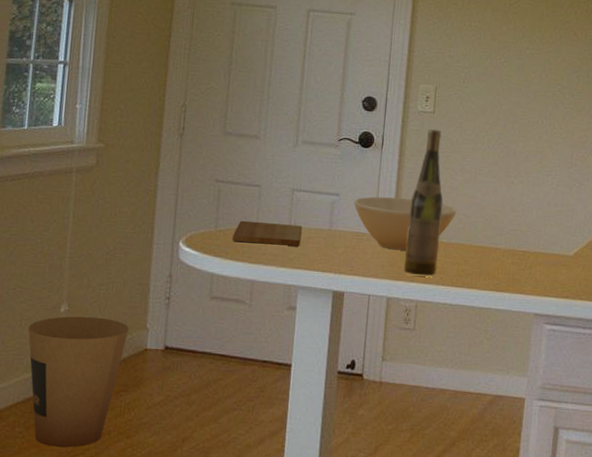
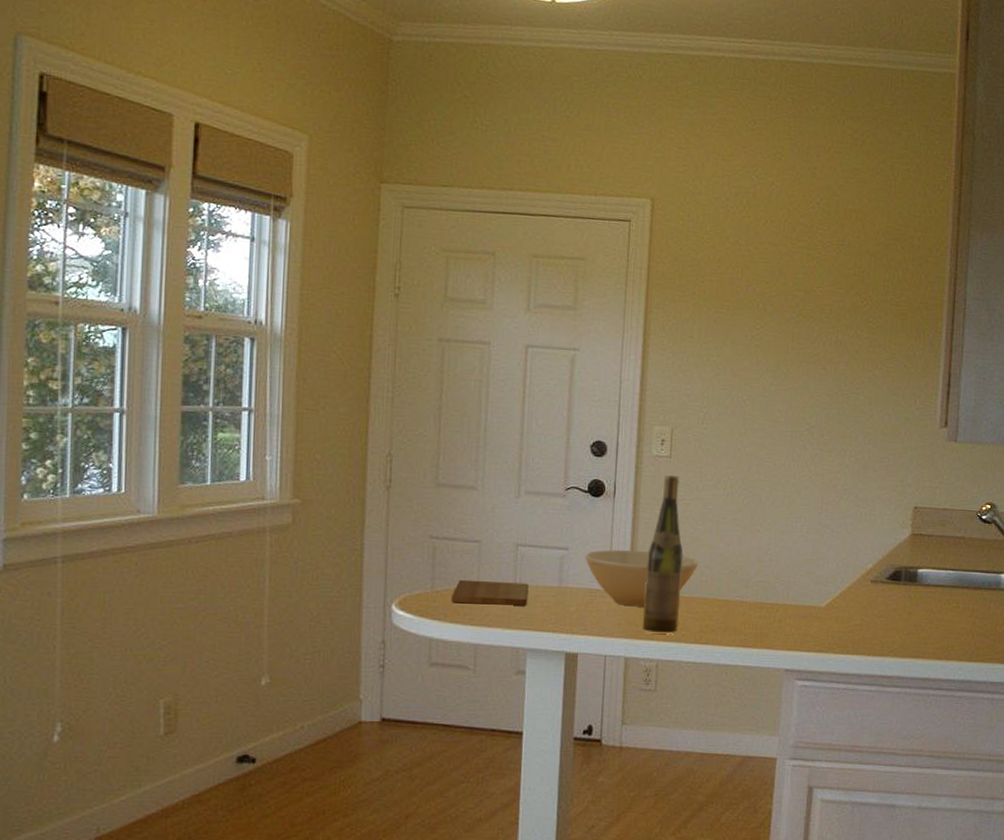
trash can: present [28,316,129,447] -> none [225,689,340,829]

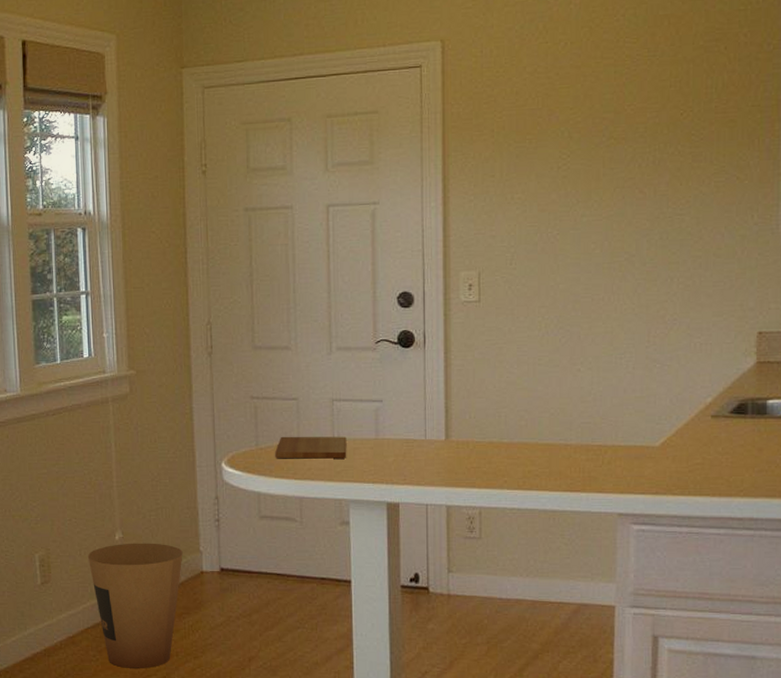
trash can: none [225,689,340,829] -> present [87,543,183,668]
bowl: present [585,550,699,607] -> none [399,398,517,455]
wine bottle: present [642,475,684,634] -> none [461,320,500,481]

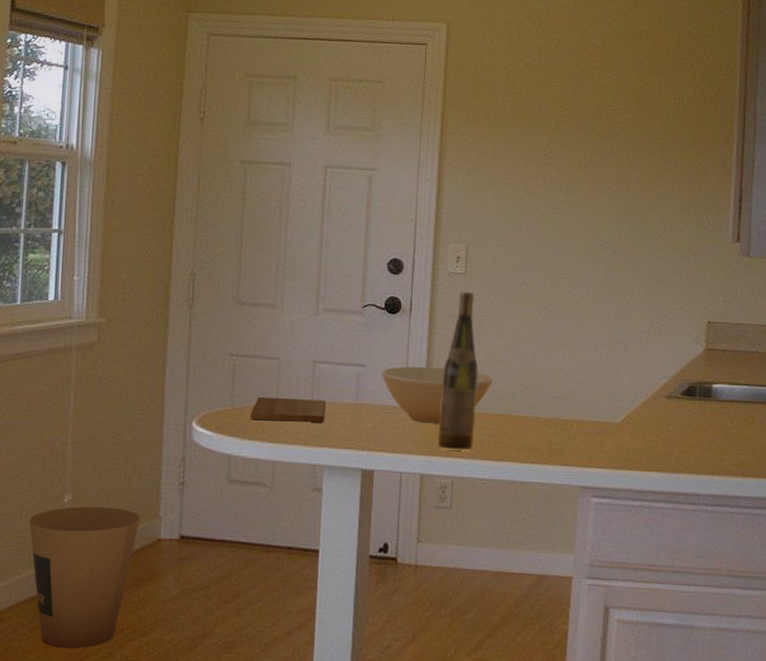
bowl: none [399,398,517,455] -> present [381,366,494,424]
wine bottle: none [461,320,500,481] -> present [437,292,479,450]

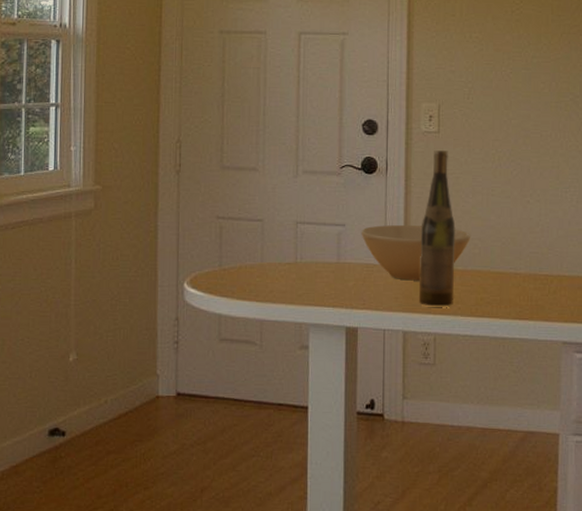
trash can: present [29,506,140,648] -> none [38,365,139,501]
cutting board: present [251,396,326,423] -> none [238,257,309,282]

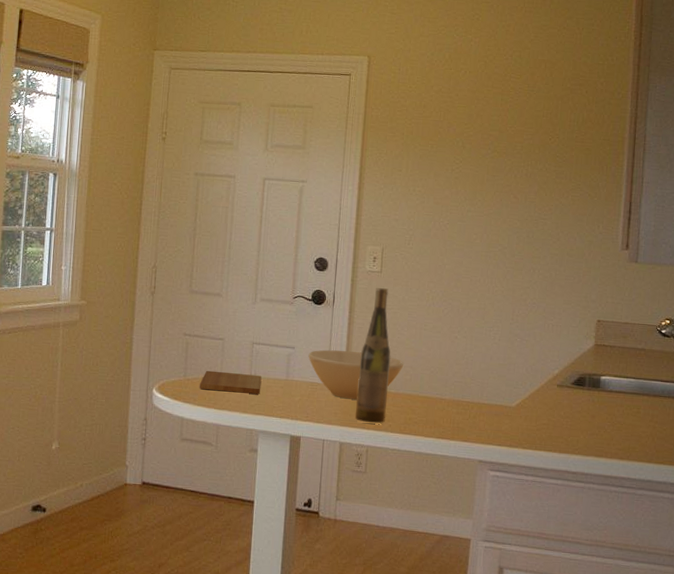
cutting board: none [238,257,309,282] -> present [200,370,262,394]

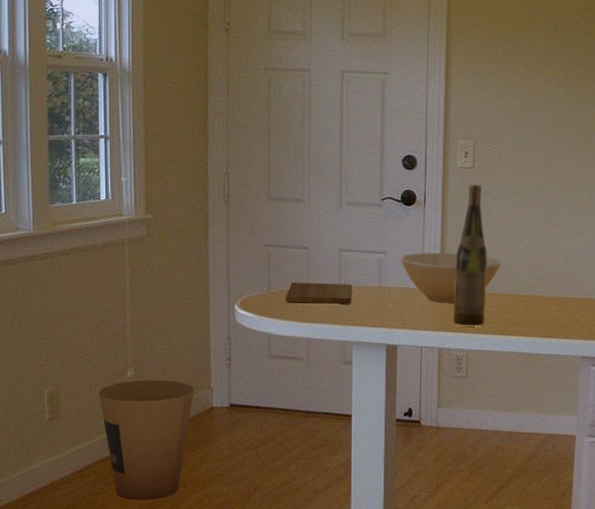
trash can: none [25,453,111,568] -> present [98,380,194,500]

